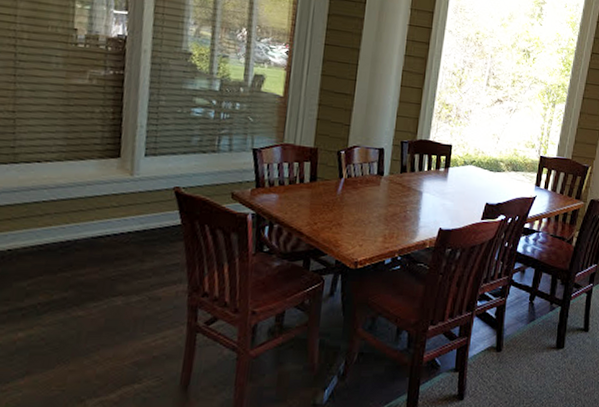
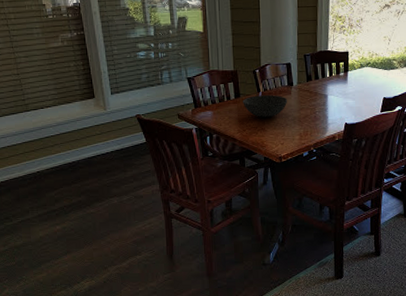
bowl: none [319,181,375,211] -> present [243,95,288,118]

